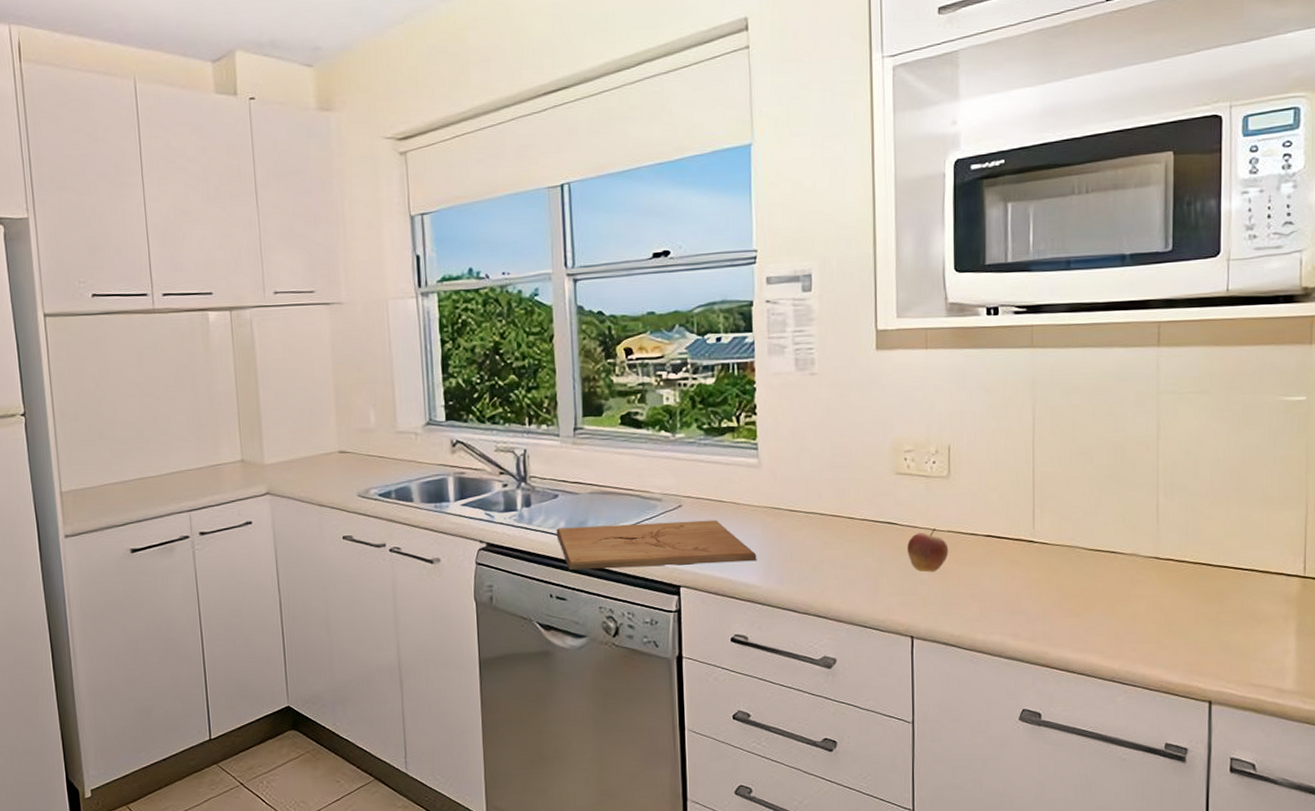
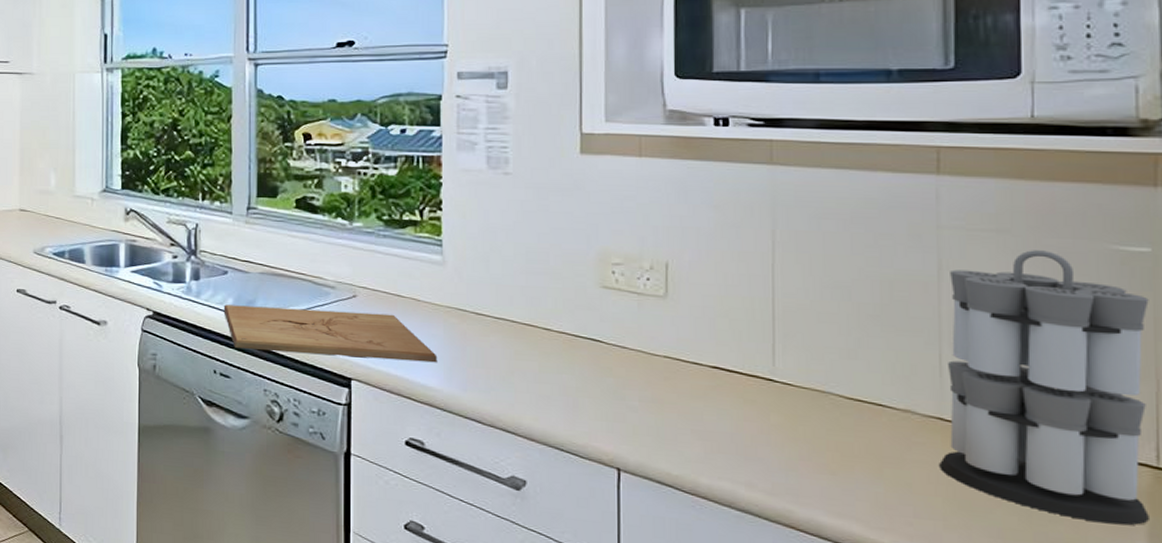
fruit: present [907,528,949,573] -> none [614,351,665,400]
spice rack: none [1155,406,1303,627] -> present [939,250,1149,526]

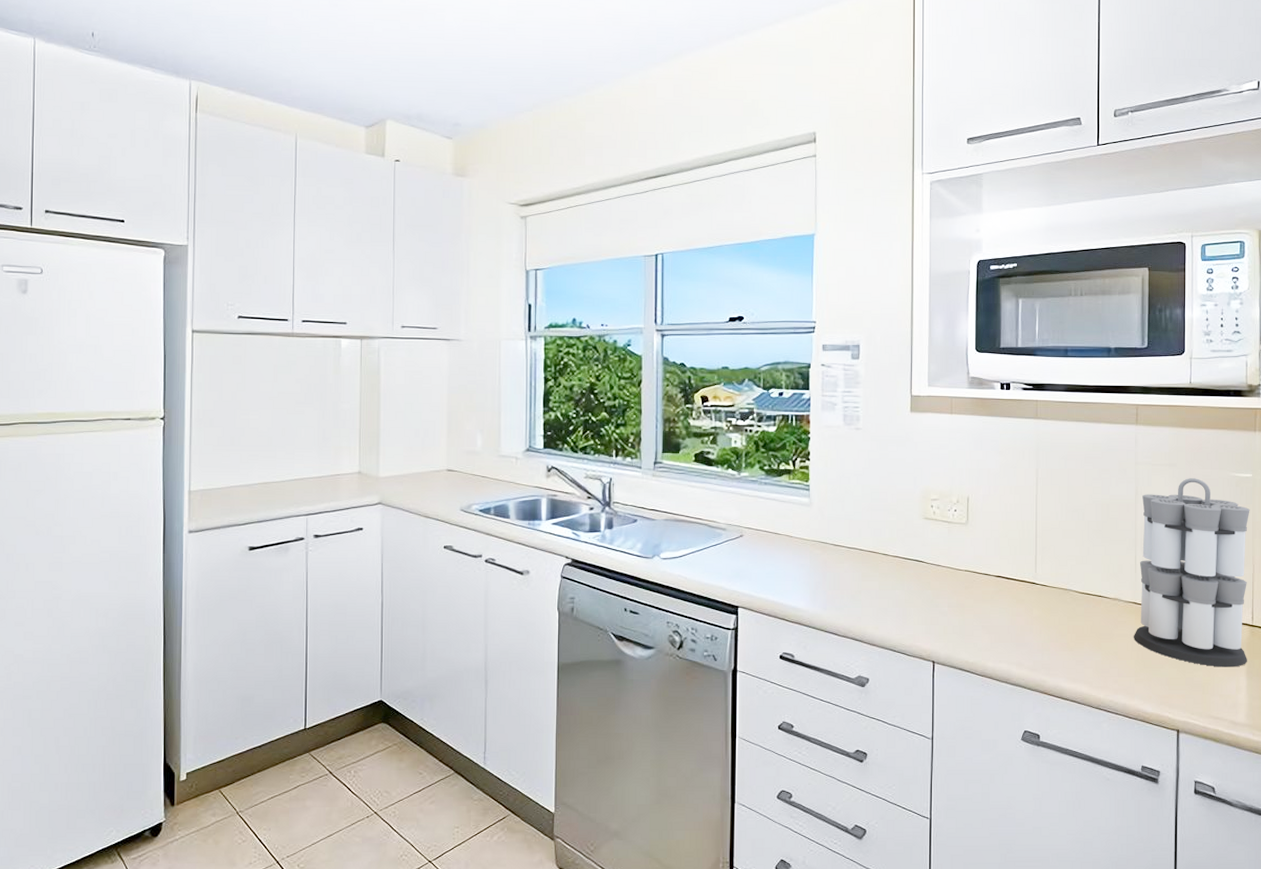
cutting board: present [223,304,438,363] -> none [633,549,805,588]

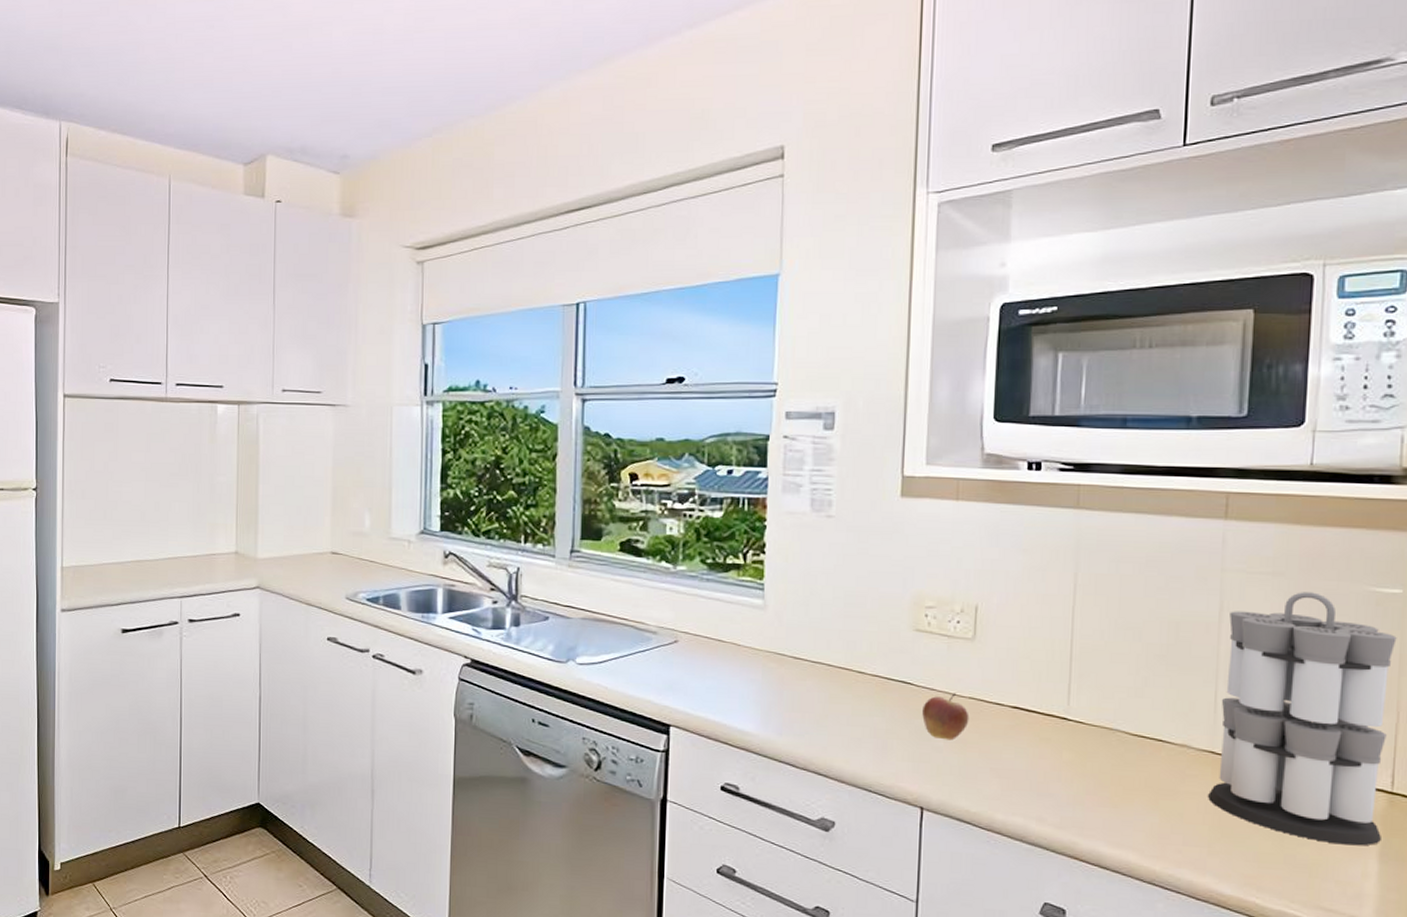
fruit: none [932,567,966,606] -> present [922,693,970,741]

